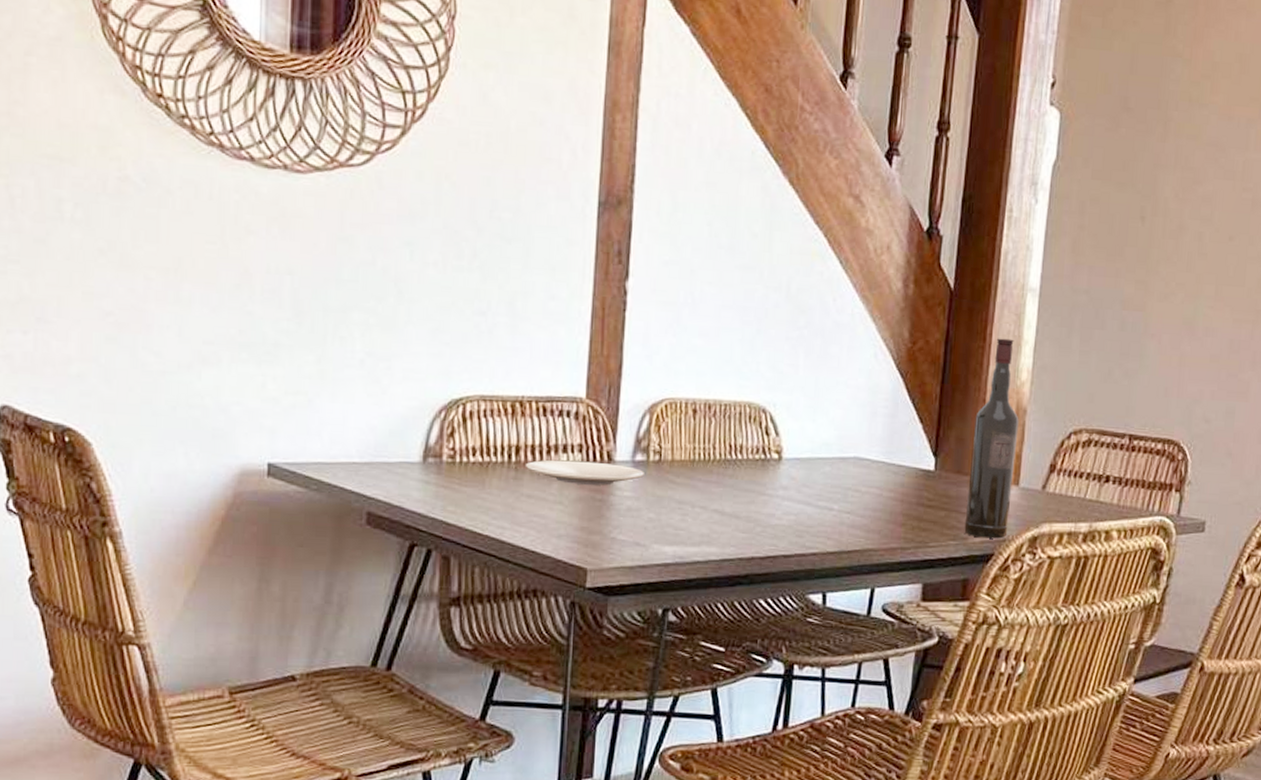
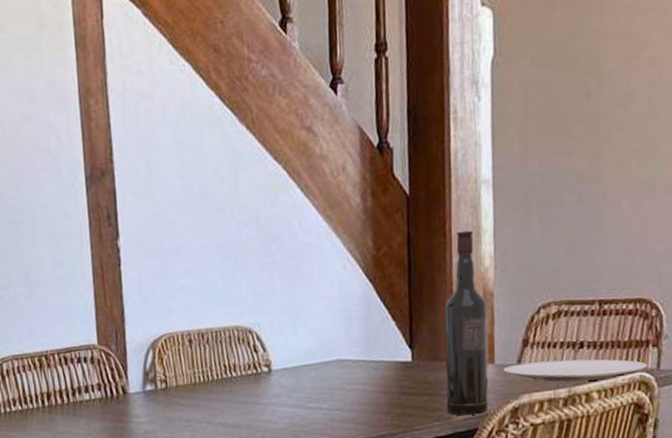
plate: present [526,460,644,486] -> none [57,396,155,418]
plate: none [1027,490,1168,519] -> present [503,359,647,382]

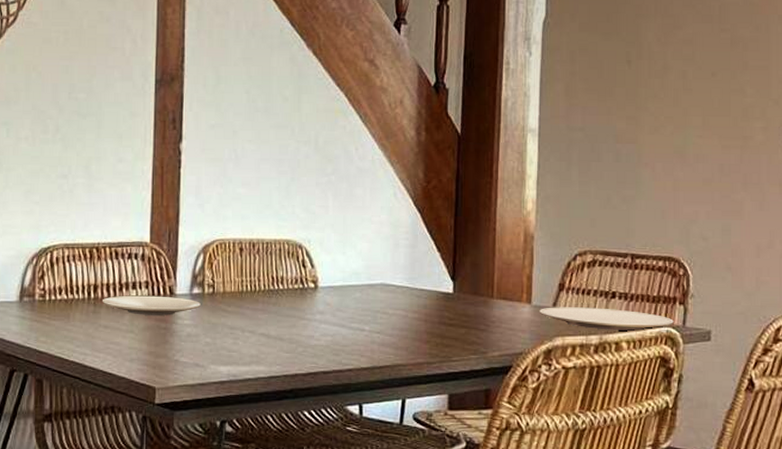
plate: none [57,396,155,418] -> present [103,295,201,316]
wine bottle: present [444,230,489,416] -> none [483,174,527,352]

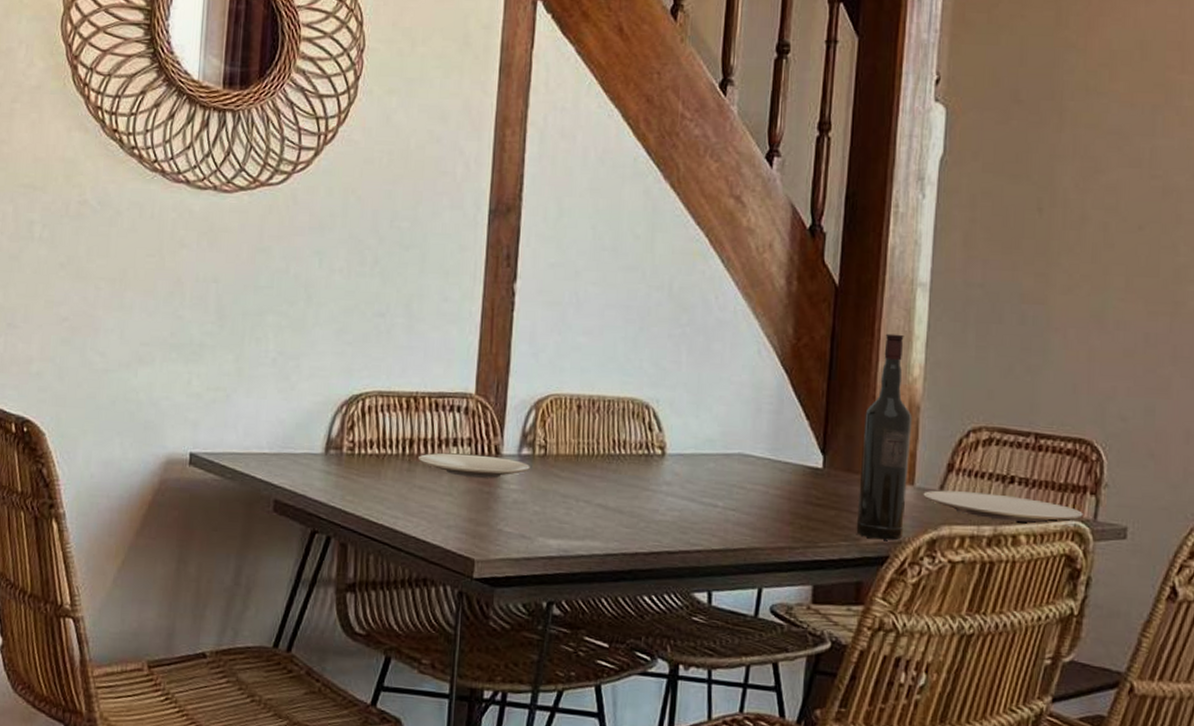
wine bottle: none [483,174,527,352] -> present [856,333,912,541]

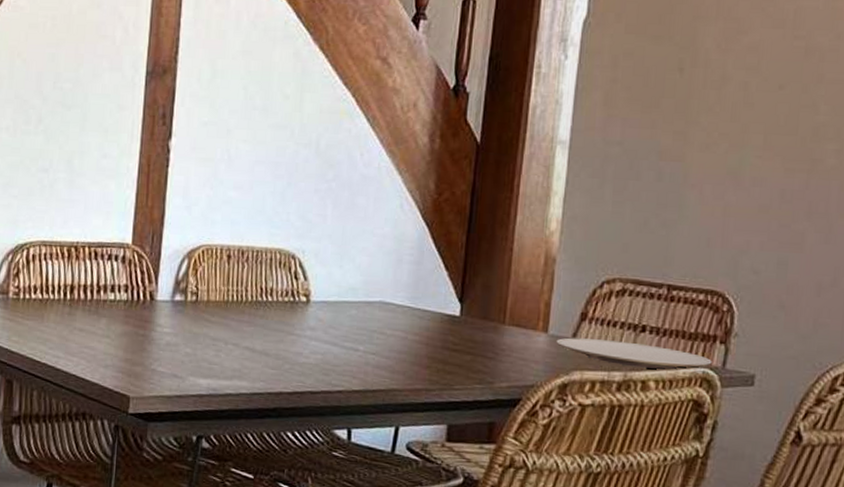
plate: present [419,453,530,478] -> none [79,298,182,322]
wine bottle: present [856,333,912,541] -> none [490,189,548,385]

